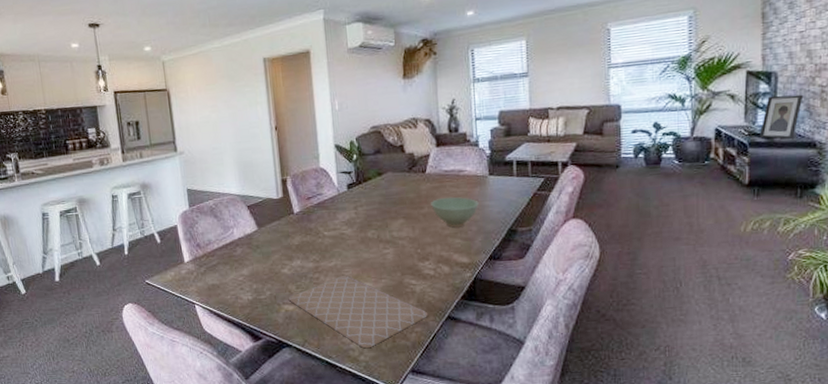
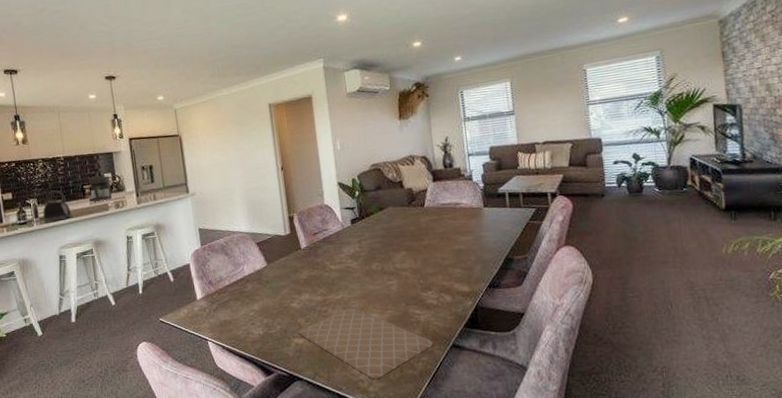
kettle: none [24,144,55,179] -> present [43,190,72,223]
coffee maker: none [70,131,96,158] -> present [87,176,112,202]
bowl: present [431,197,479,228] -> none [430,228,476,258]
picture frame: present [759,94,804,139] -> none [730,124,768,166]

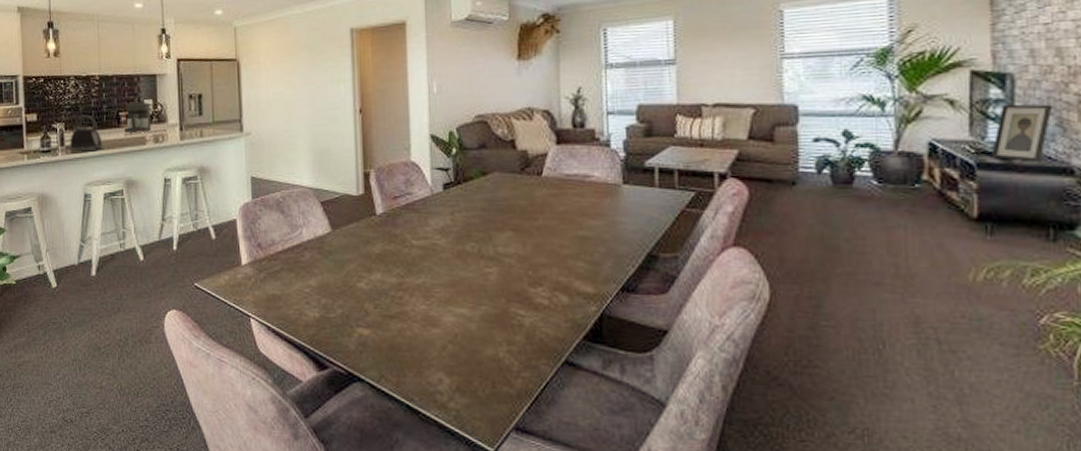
placemat: present [299,307,434,380] -> none [365,297,540,393]
picture frame: none [730,124,768,166] -> present [990,104,1053,161]

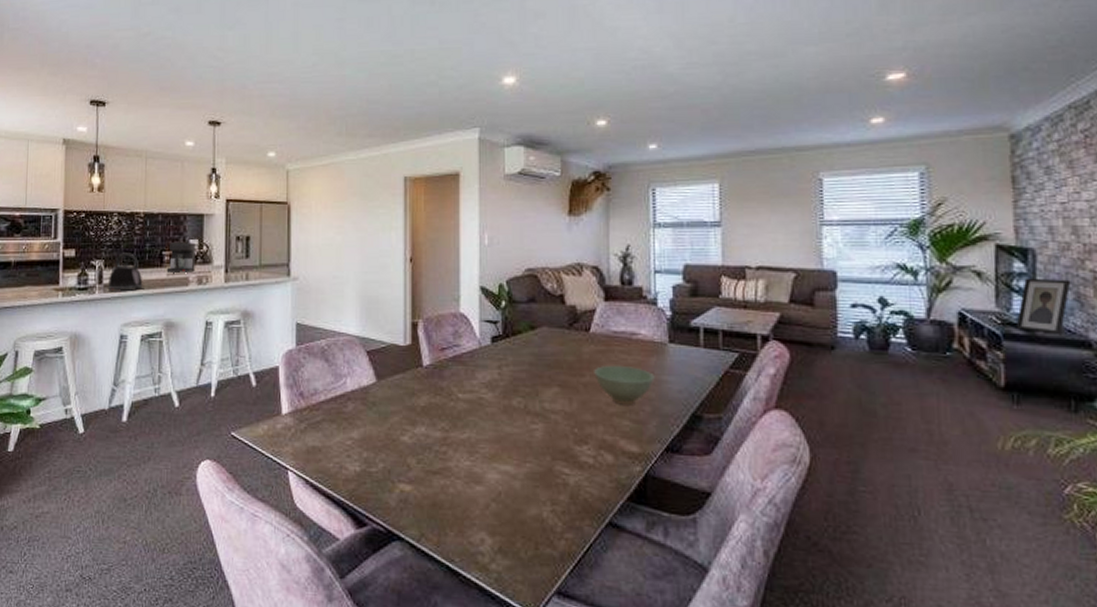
bowl: none [547,207,609,247] -> present [594,365,655,405]

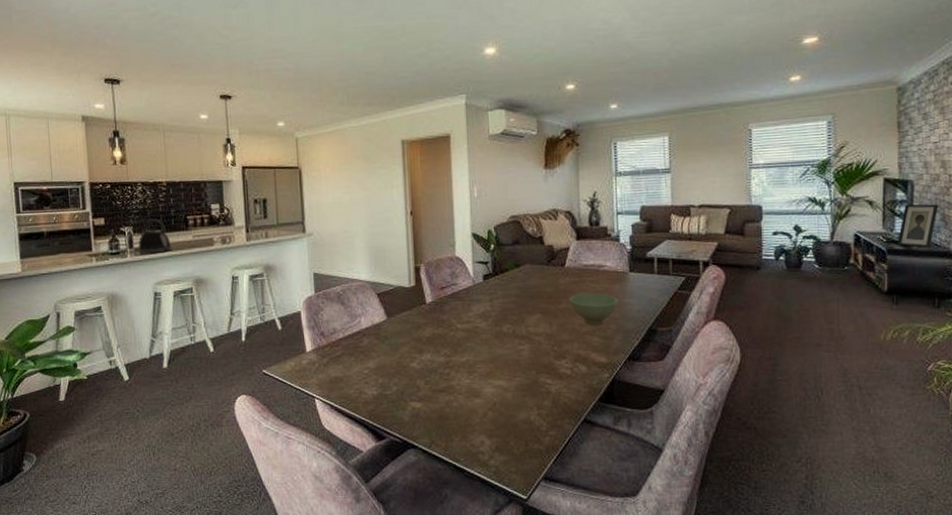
coffee maker: present [166,242,196,273] -> none [192,207,218,235]

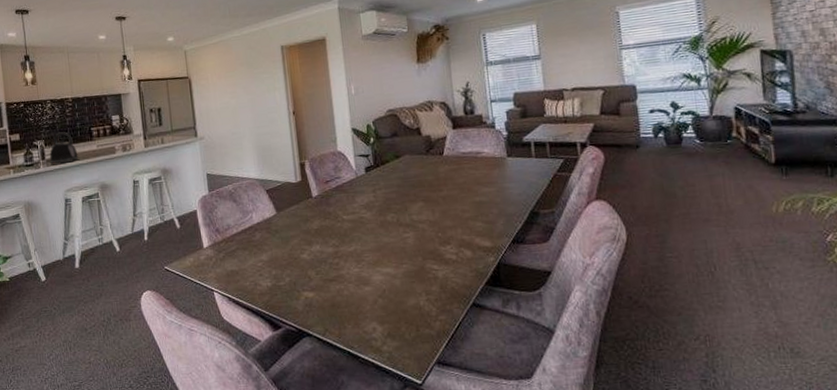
bowl: present [569,292,619,325] -> none [450,179,499,211]
picture frame: present [897,204,939,248] -> none [780,72,822,117]

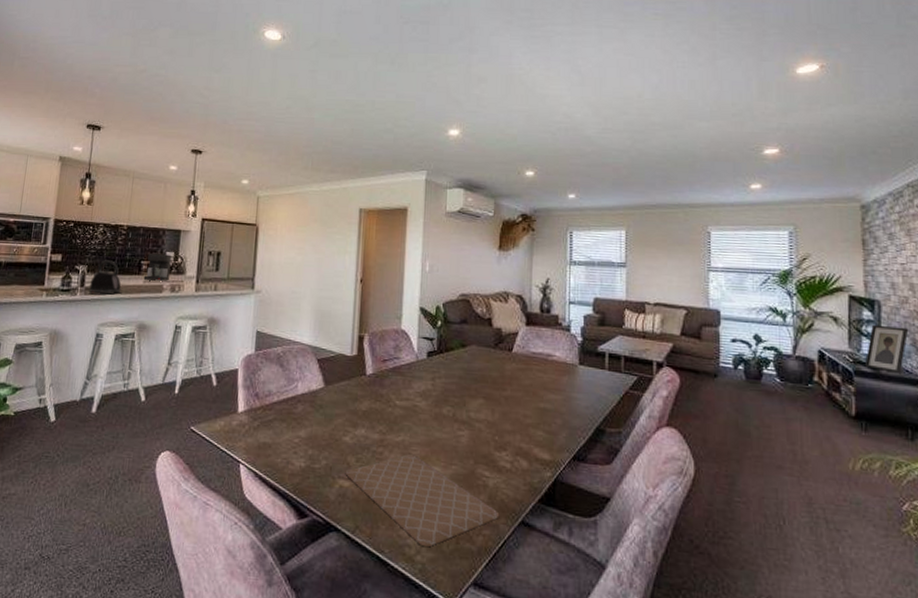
coffee maker: none [95,118,119,145] -> present [143,253,172,281]
placemat: none [309,260,452,338] -> present [346,454,500,548]
picture frame: none [780,72,822,117] -> present [864,324,909,373]

